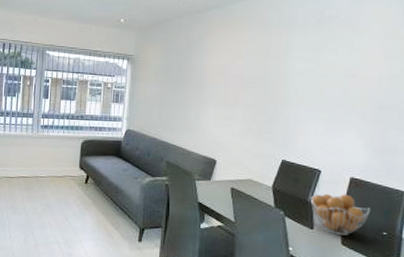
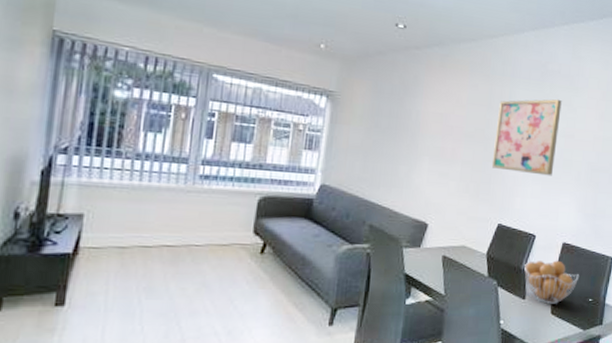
wall art: none [272,42,342,115] -> present [491,99,562,176]

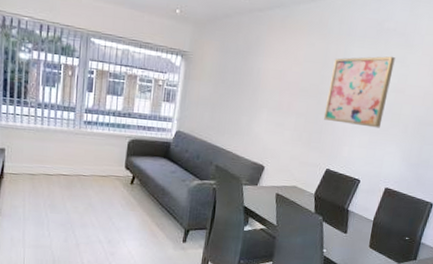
fruit basket: present [523,260,580,304] -> none [347,202,399,240]

